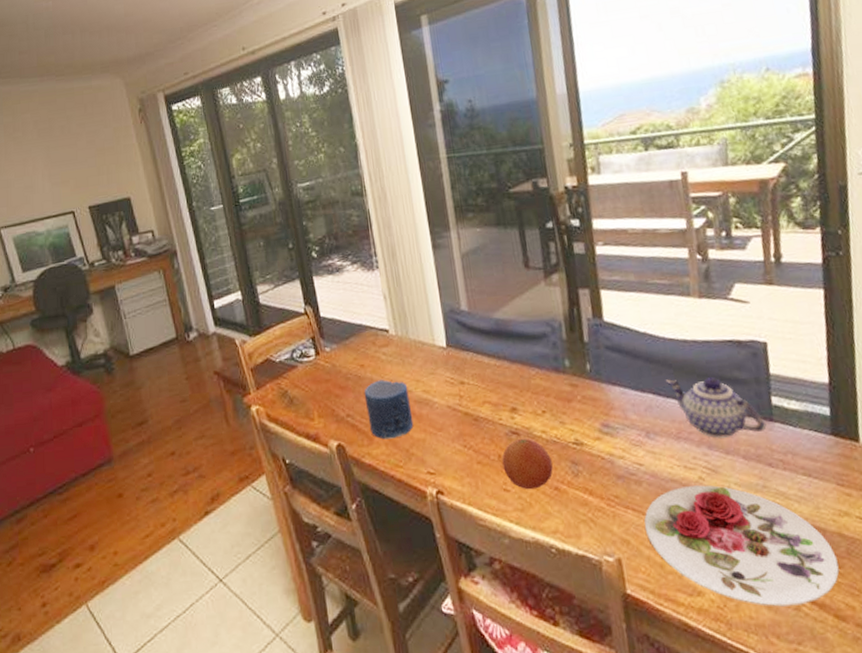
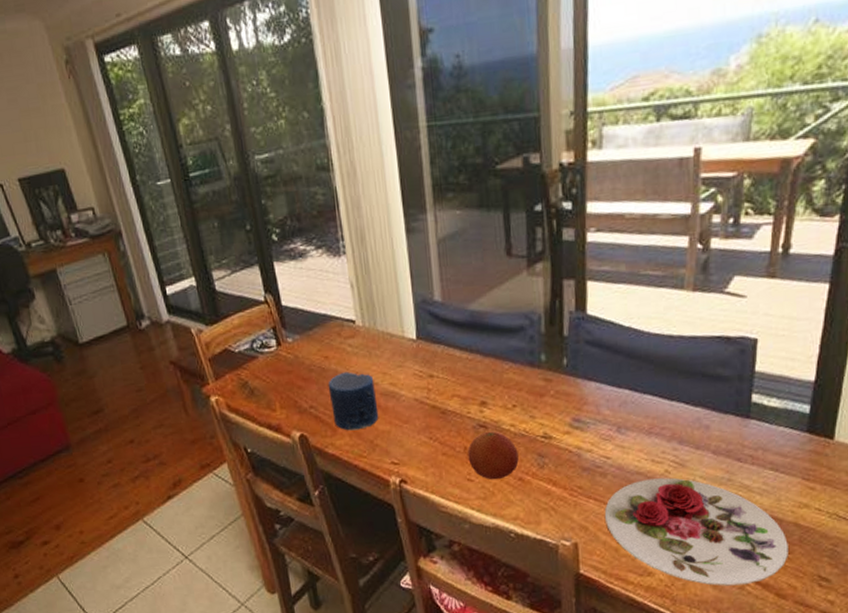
teapot: present [665,377,767,438] -> none [644,374,742,434]

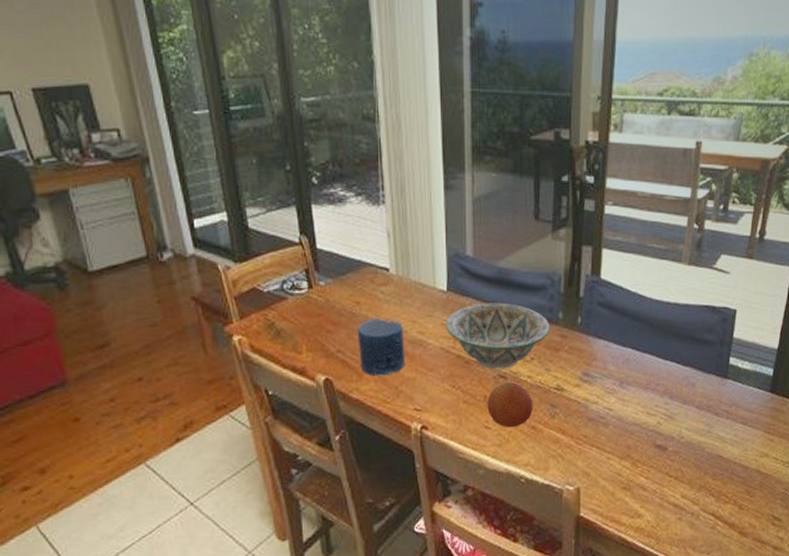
decorative bowl: none [418,348,532,419] -> present [446,302,550,370]
plate: present [604,477,788,586] -> none [604,429,751,526]

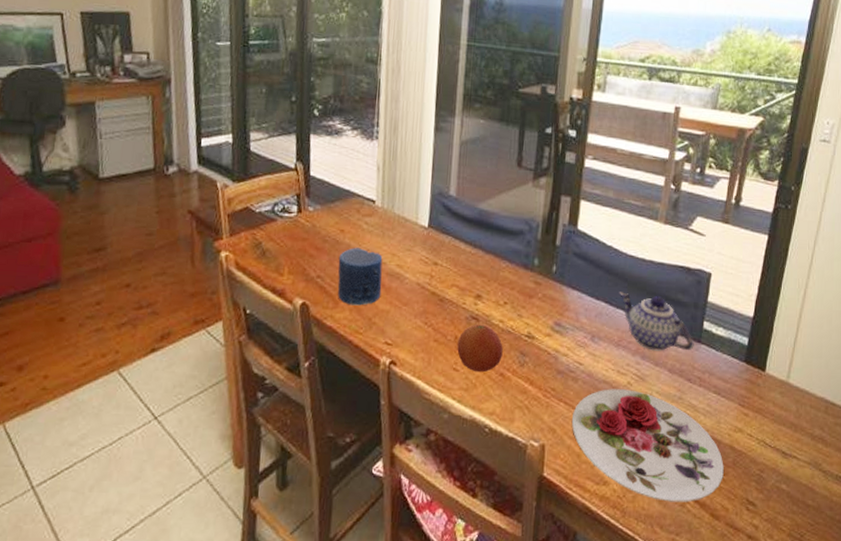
decorative bowl: present [446,302,550,370] -> none [423,242,525,311]
plate: none [604,429,751,526] -> present [571,389,724,503]
teapot: none [645,336,721,390] -> present [619,292,694,351]

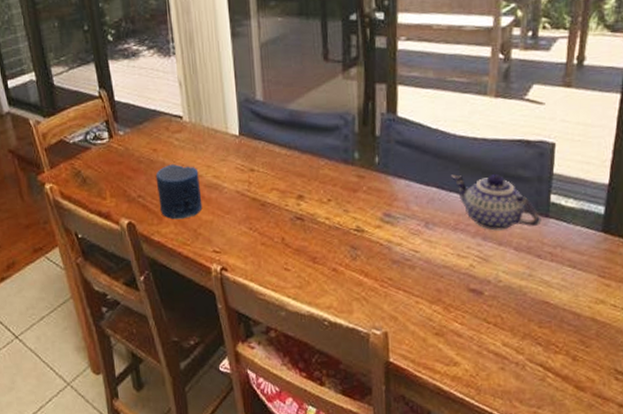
fruit: present [457,324,503,373] -> none [285,223,333,270]
plate: present [571,389,724,503] -> none [412,272,586,377]

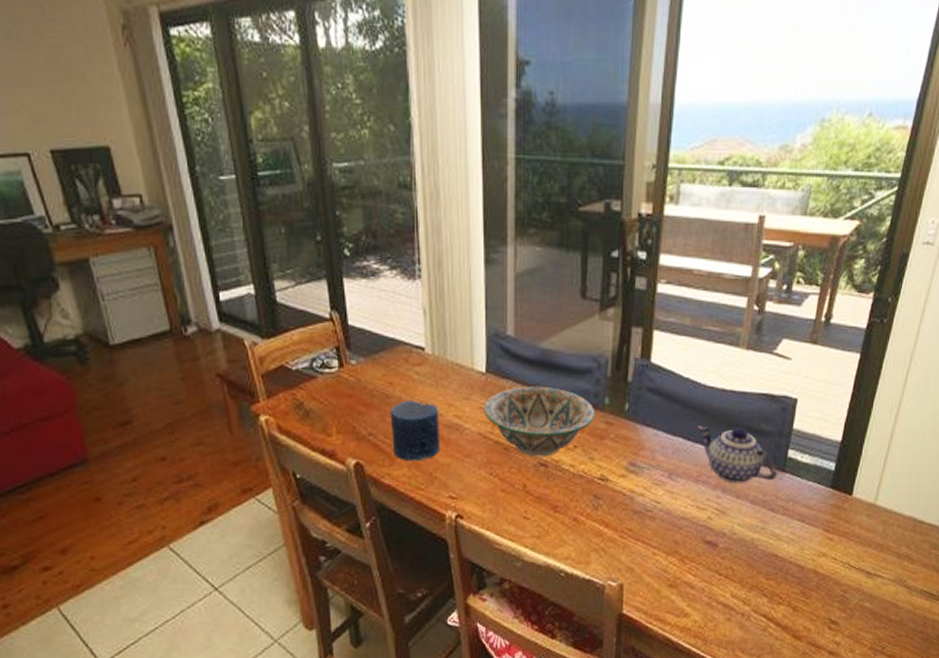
decorative bowl: none [239,145,346,212] -> present [484,386,595,457]

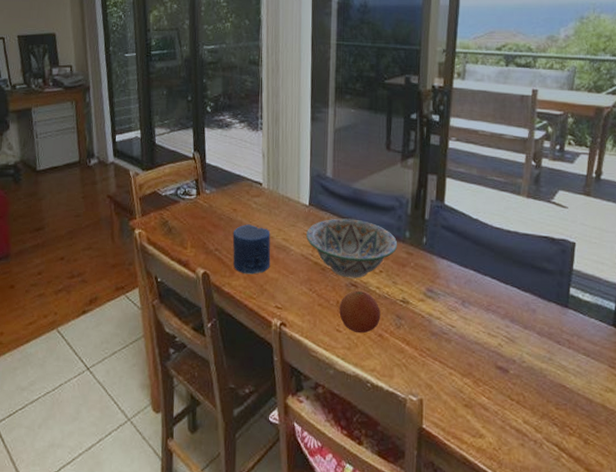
fruit: none [526,470,575,519] -> present [339,290,380,334]
teapot: present [697,425,778,484] -> none [486,260,562,315]

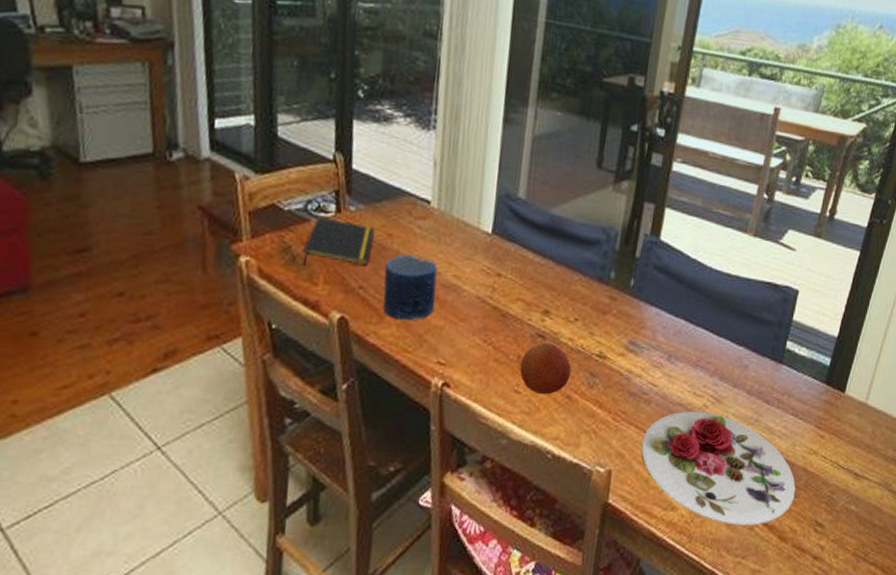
notepad: none [175,199,224,235] -> present [302,217,375,265]
decorative bowl: present [306,218,398,279] -> none [485,252,600,328]
plate: none [446,349,597,457] -> present [641,411,796,526]

